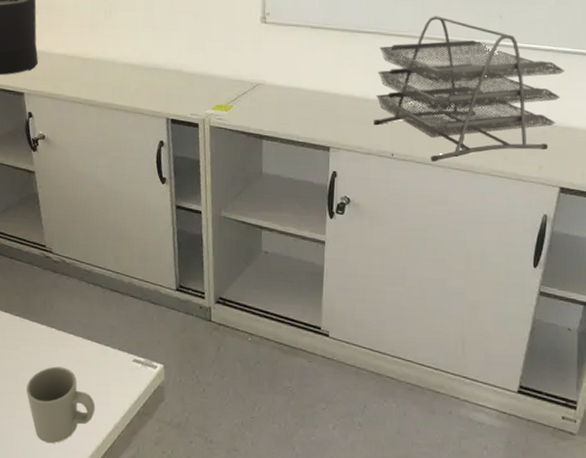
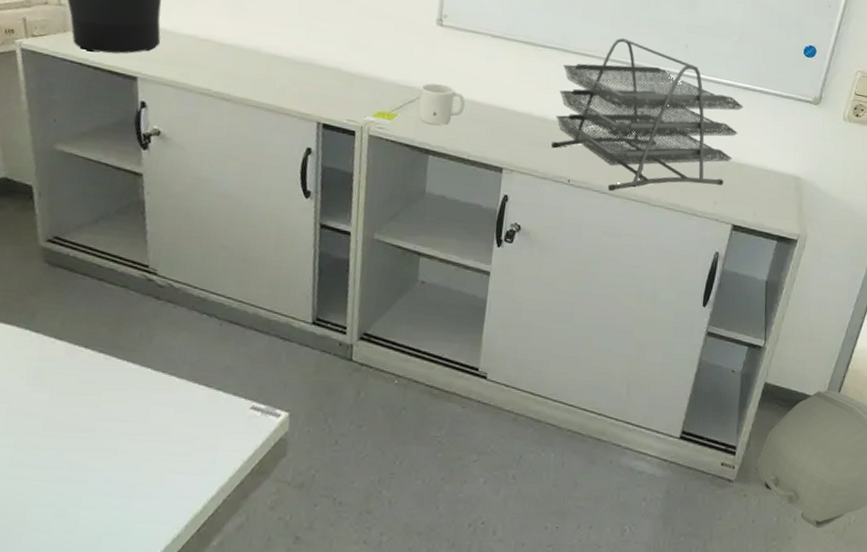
mug: present [26,366,96,443] -> none [104,416,197,513]
mug: none [250,75,292,112] -> present [418,82,466,125]

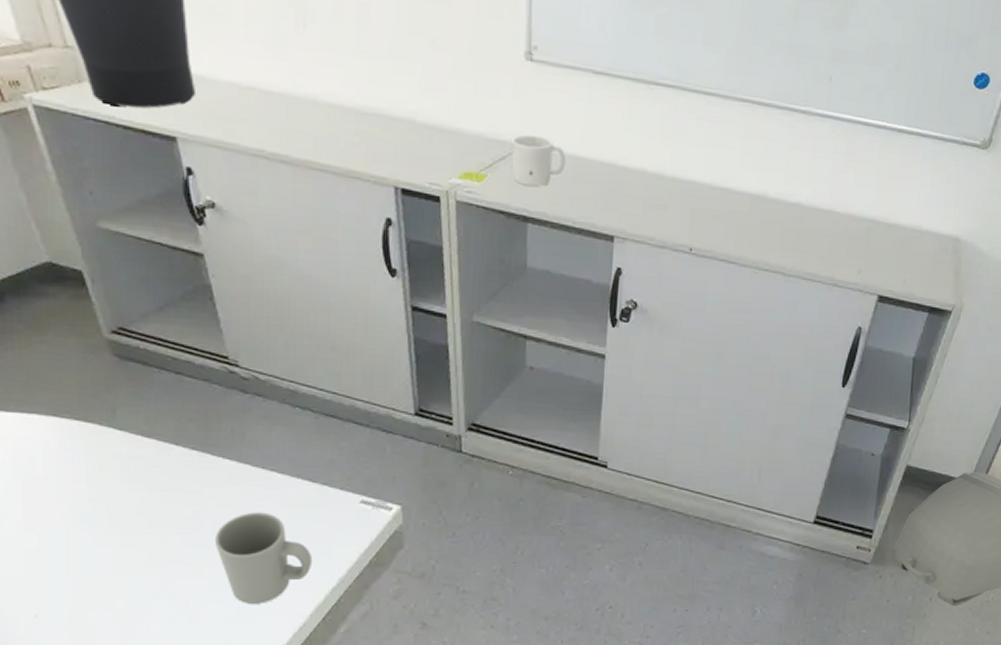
mug: none [104,416,197,513] -> present [214,512,313,604]
file organizer: present [551,38,744,192] -> none [669,70,898,261]

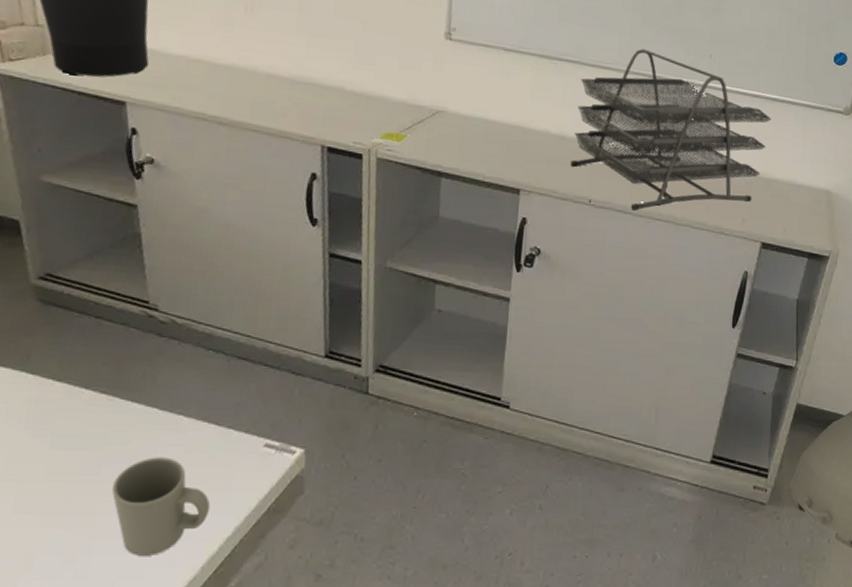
mug: present [511,134,566,187] -> none [429,101,479,146]
file organizer: none [669,70,898,261] -> present [570,49,772,212]

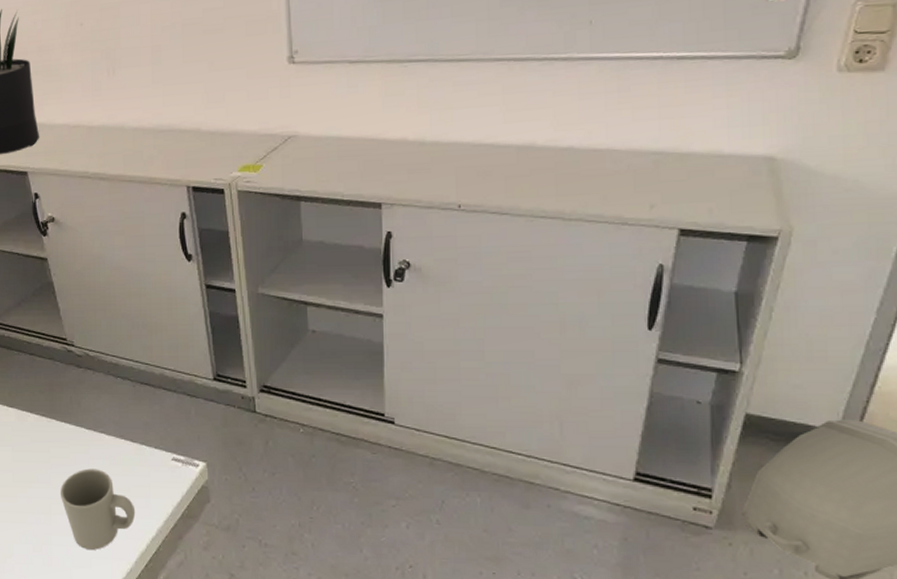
file organizer: present [570,49,772,212] -> none [432,30,681,212]

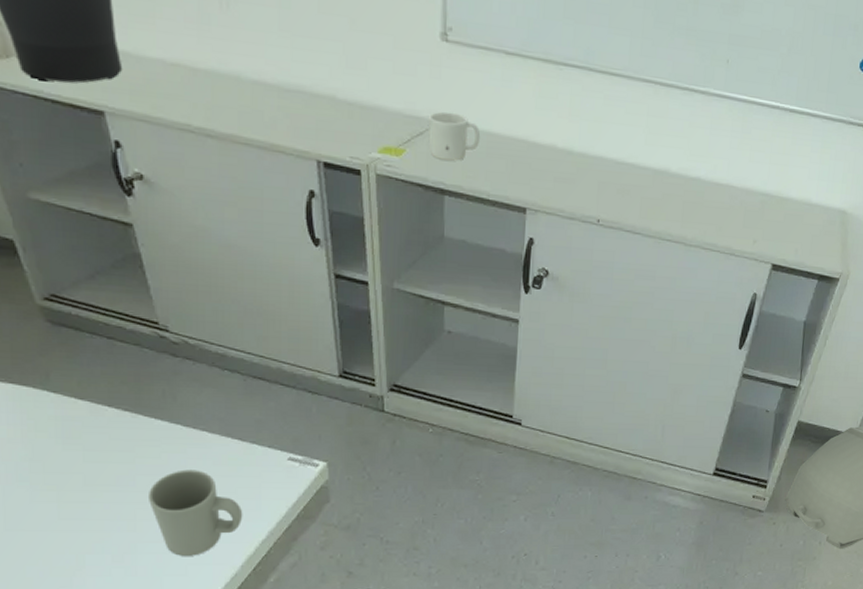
mug: none [281,124,331,169] -> present [428,111,481,161]

